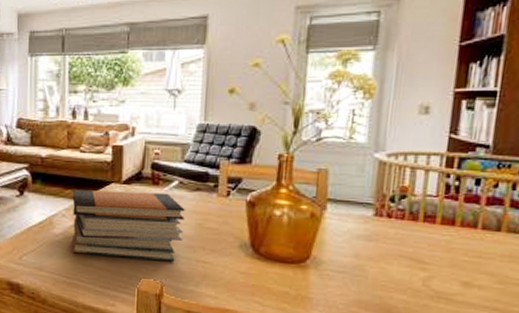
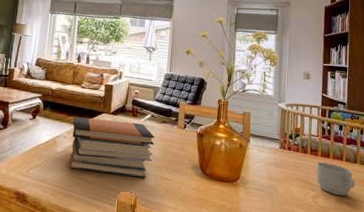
mug: none [431,232,497,277] -> present [316,162,356,197]

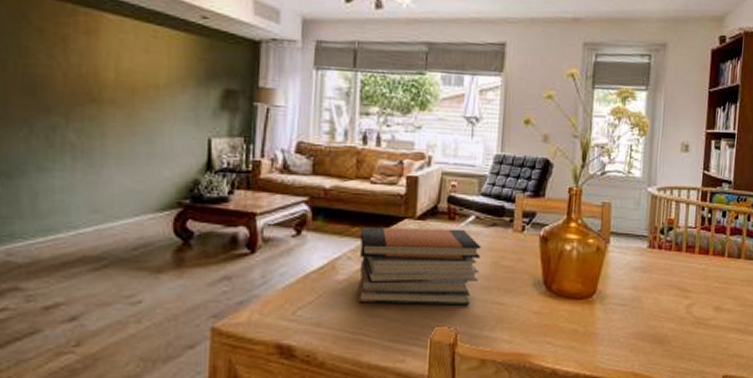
mug: present [316,162,356,197] -> none [692,261,739,302]

